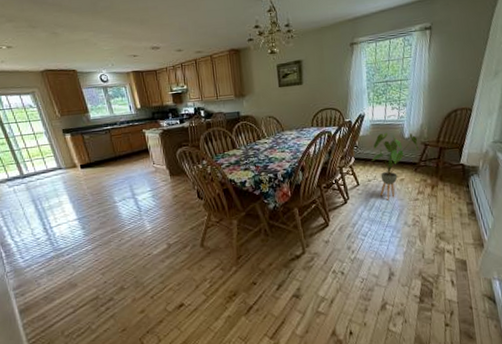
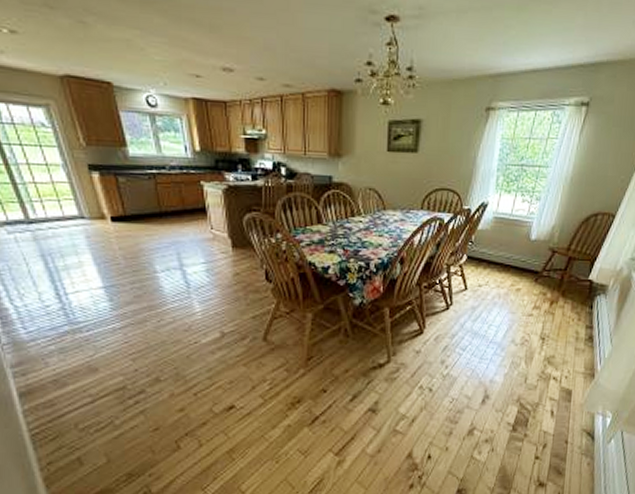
house plant: present [372,132,419,200] -> none [487,229,546,312]

